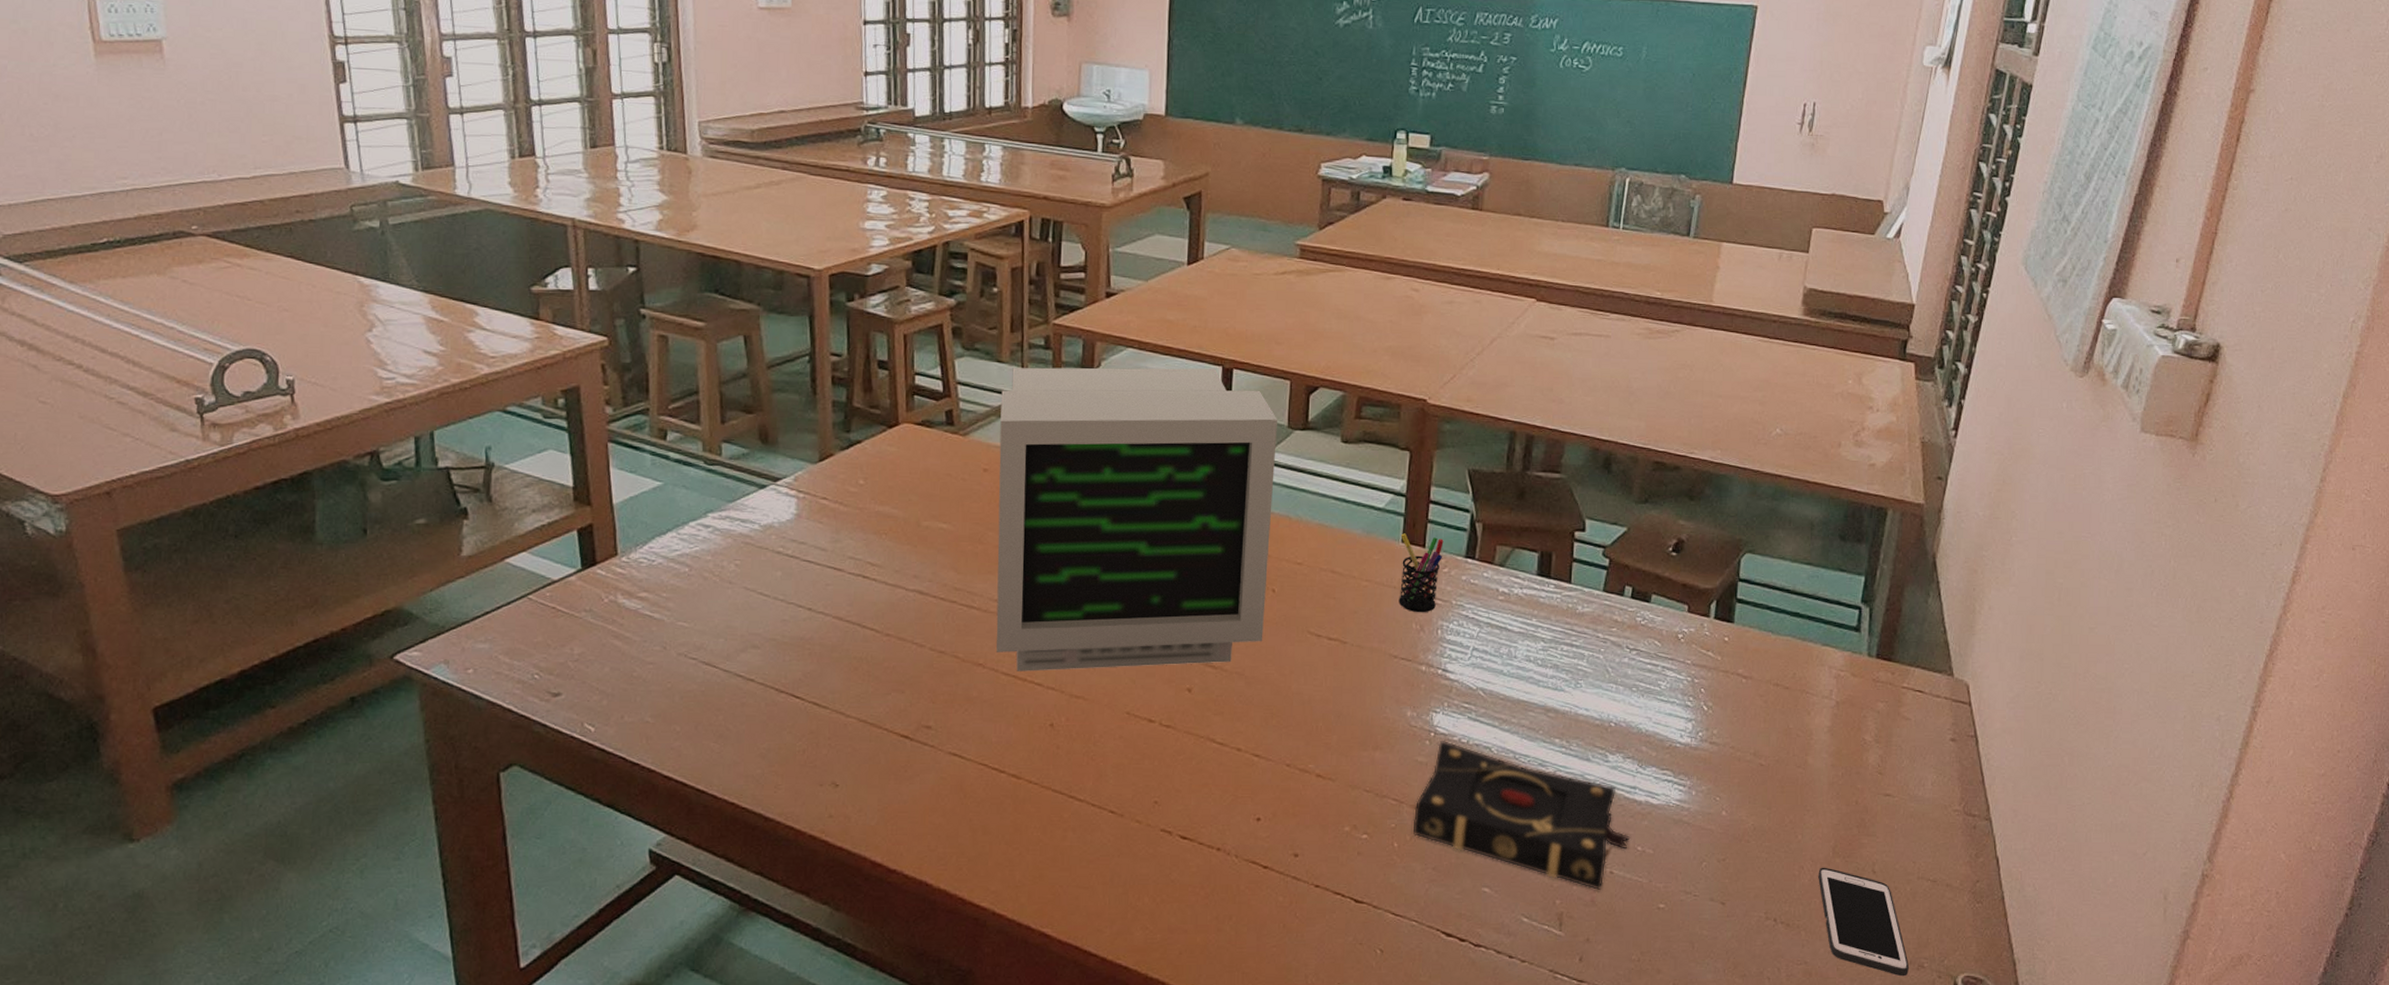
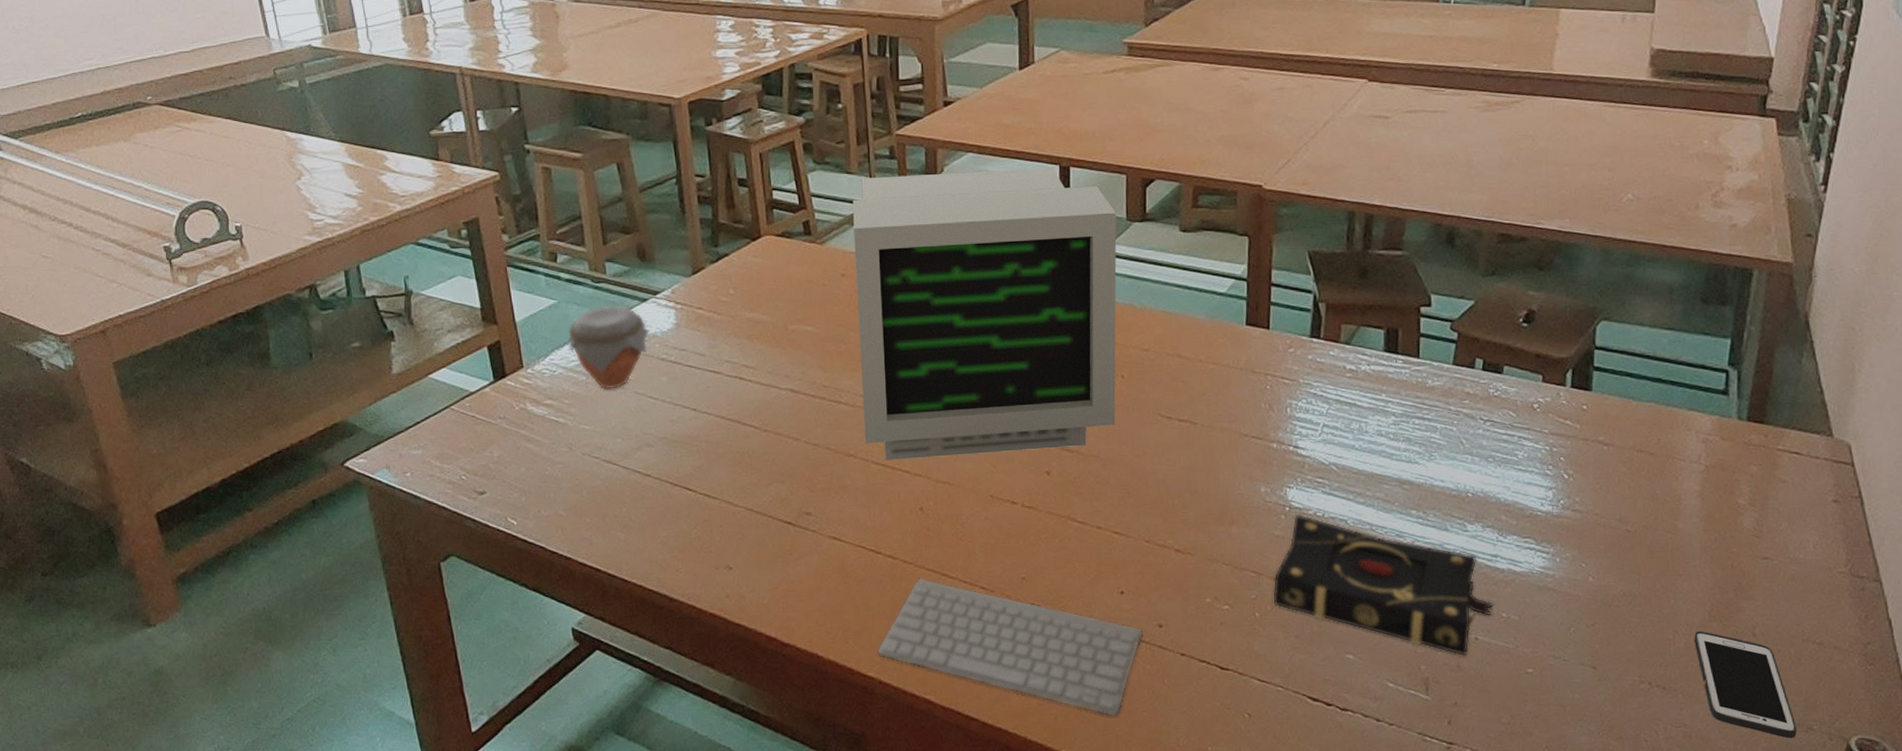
jar: none [671,490,767,583] -> present [567,305,650,390]
keyboard: none [993,800,1279,952] -> present [877,578,1144,716]
pen holder: present [1398,533,1444,613] -> none [1244,316,1288,393]

